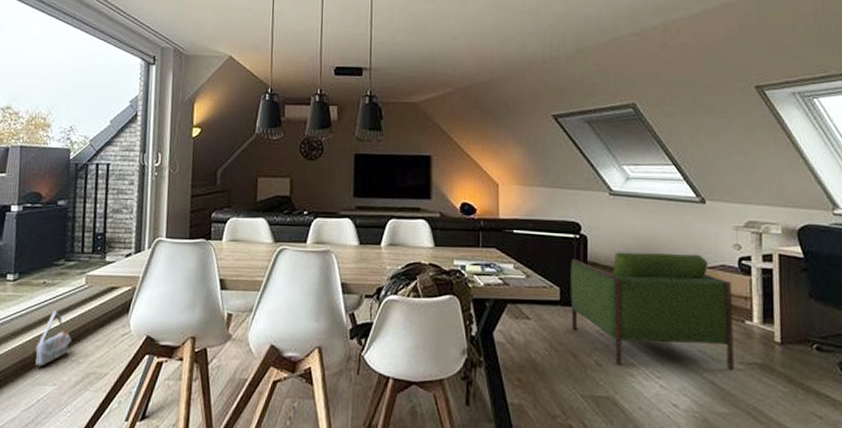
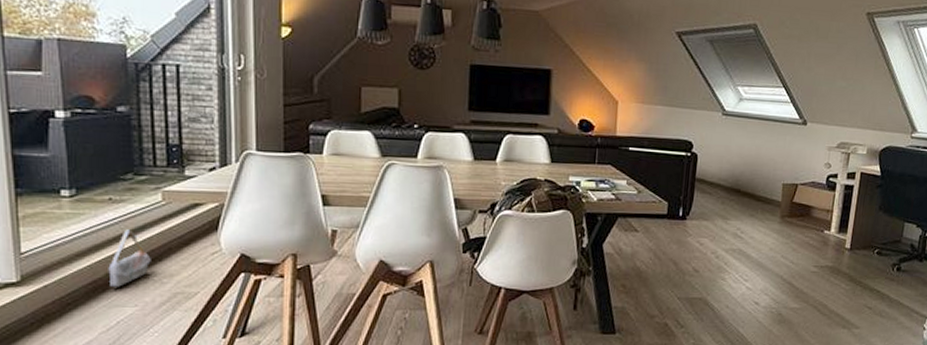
armchair: present [570,252,734,369] -> none [675,169,818,272]

